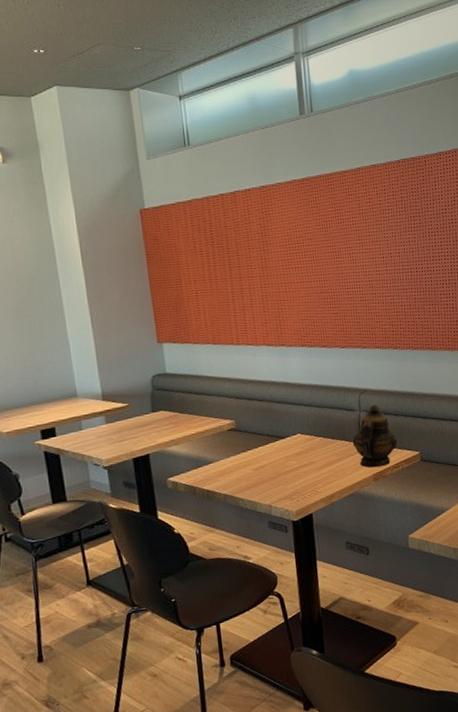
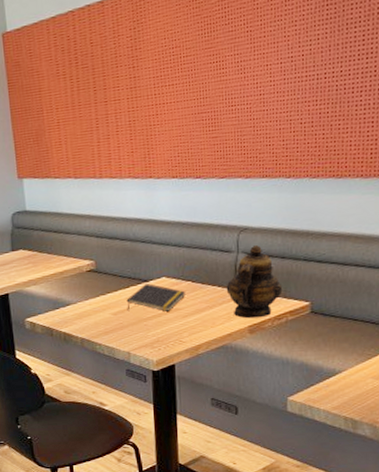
notepad: none [266,440,319,466] -> present [126,283,186,312]

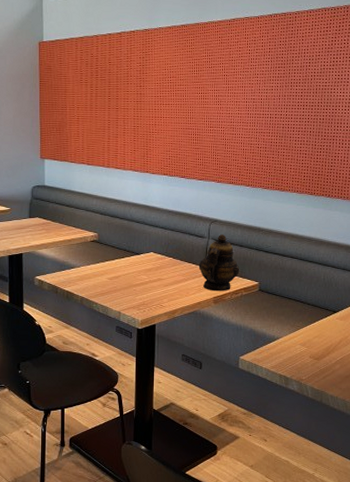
notepad: present [126,283,186,312] -> none [121,256,168,280]

